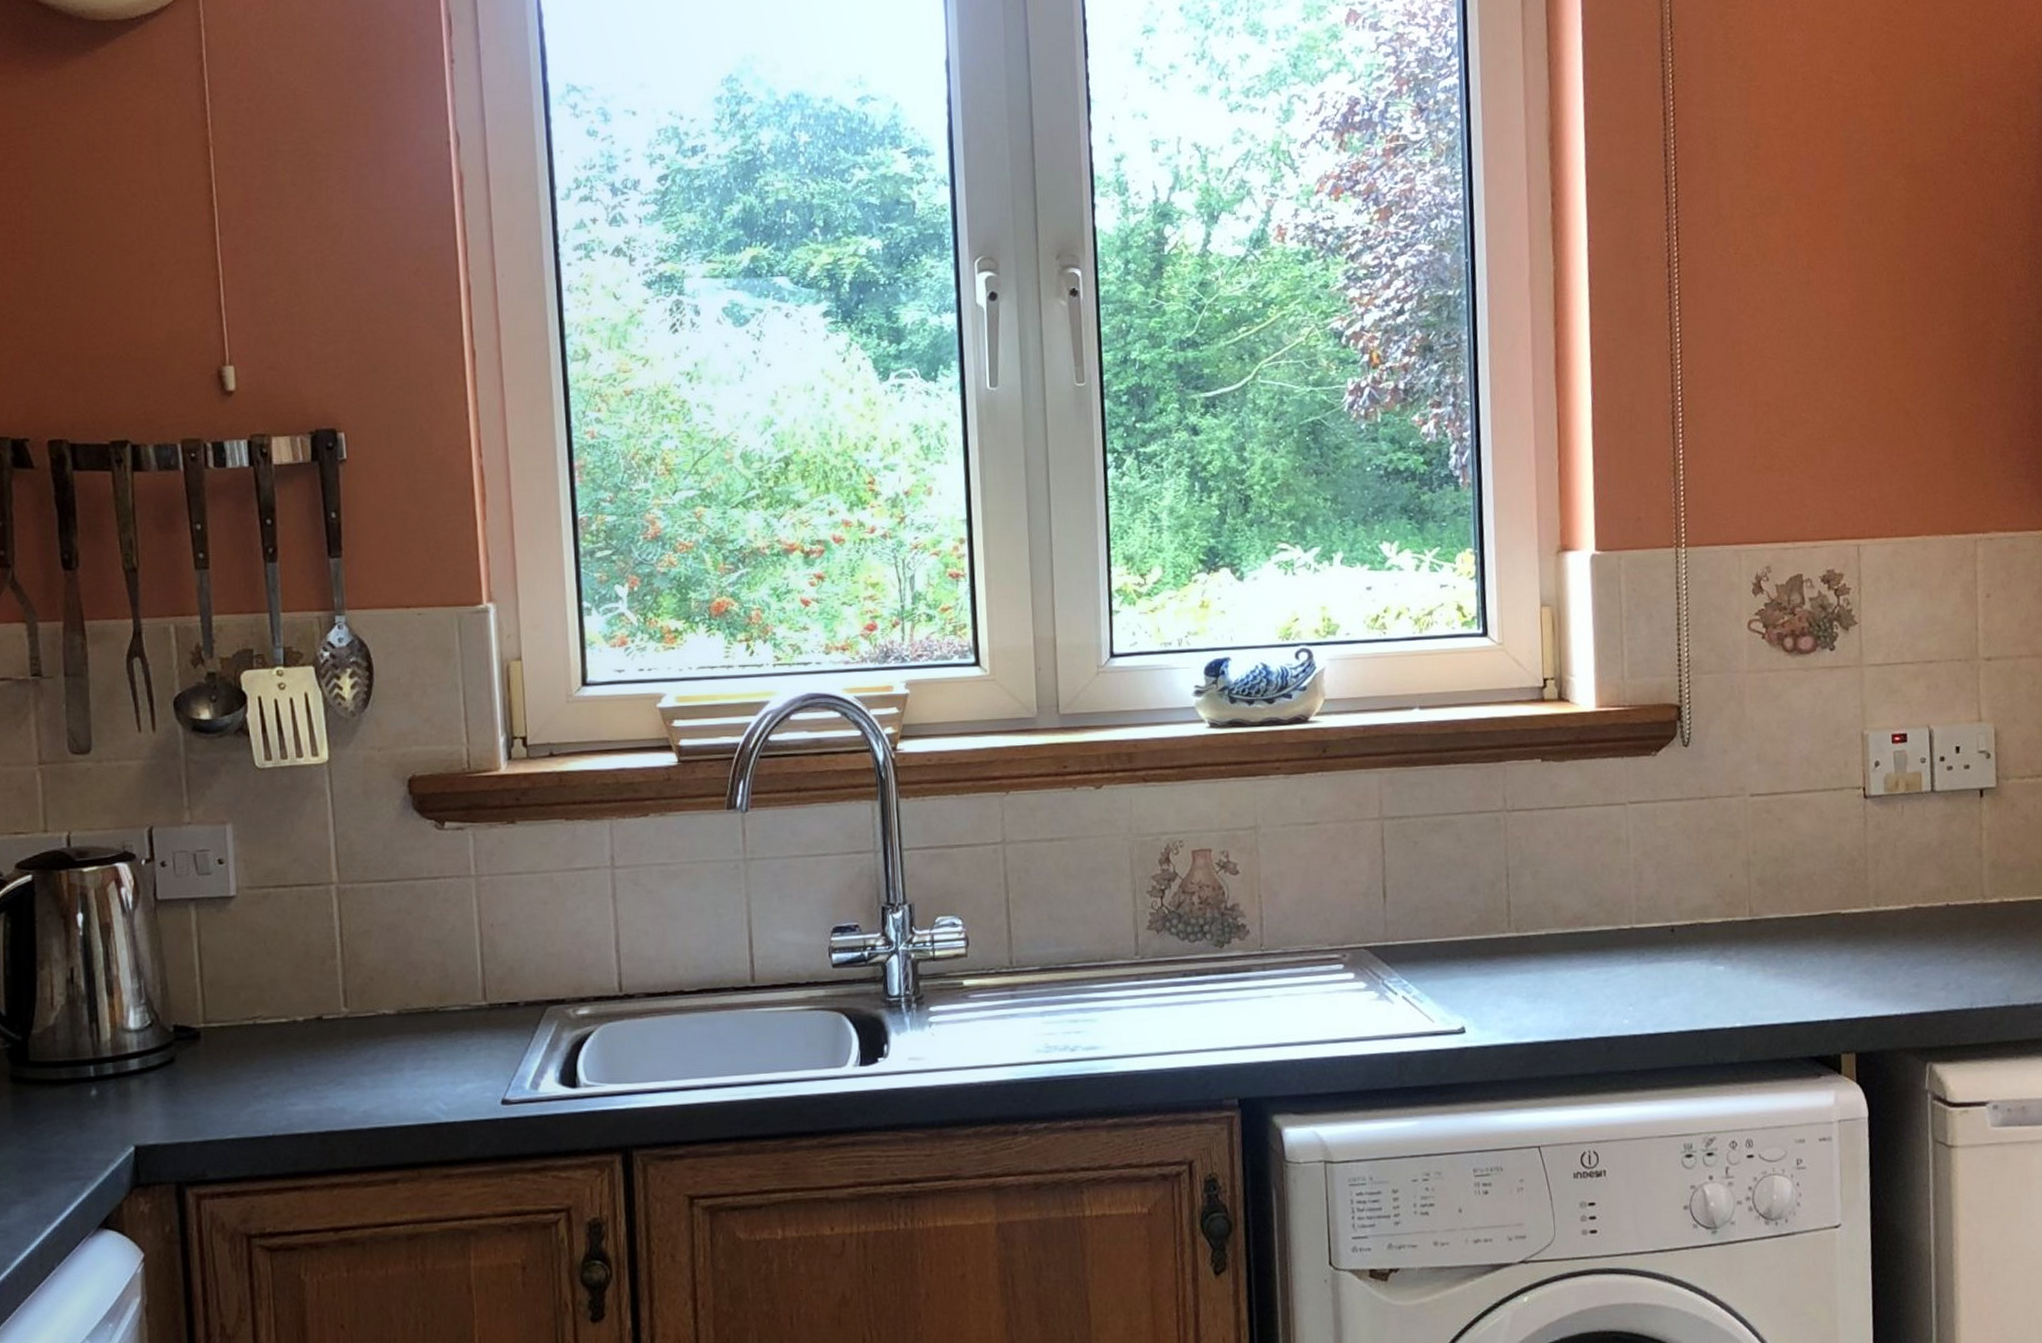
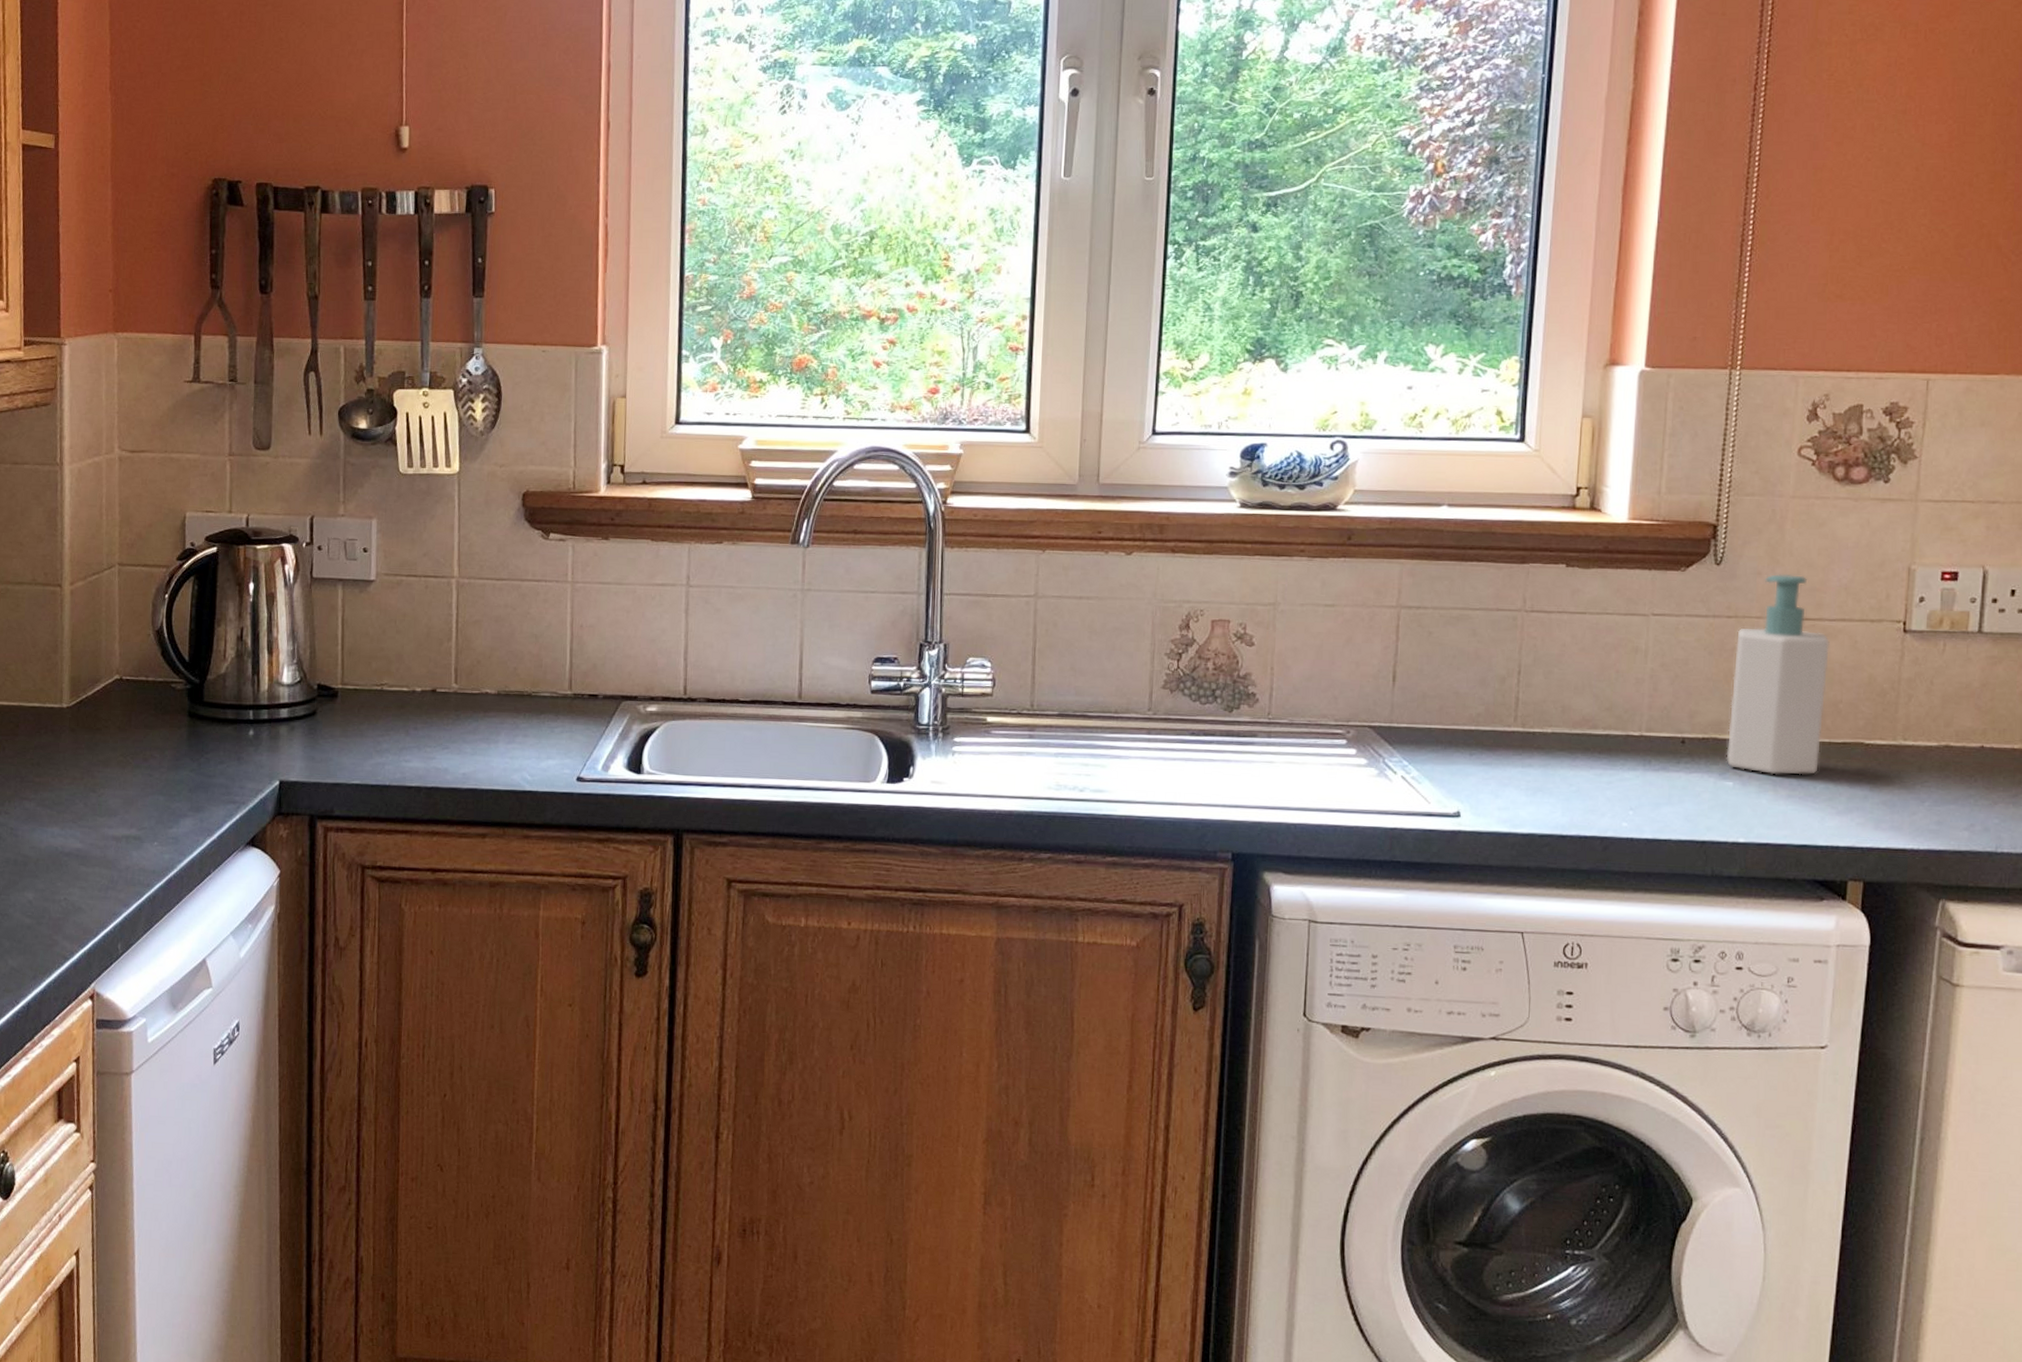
soap bottle: none [1711,750,1802,955] -> present [1726,574,1830,775]

